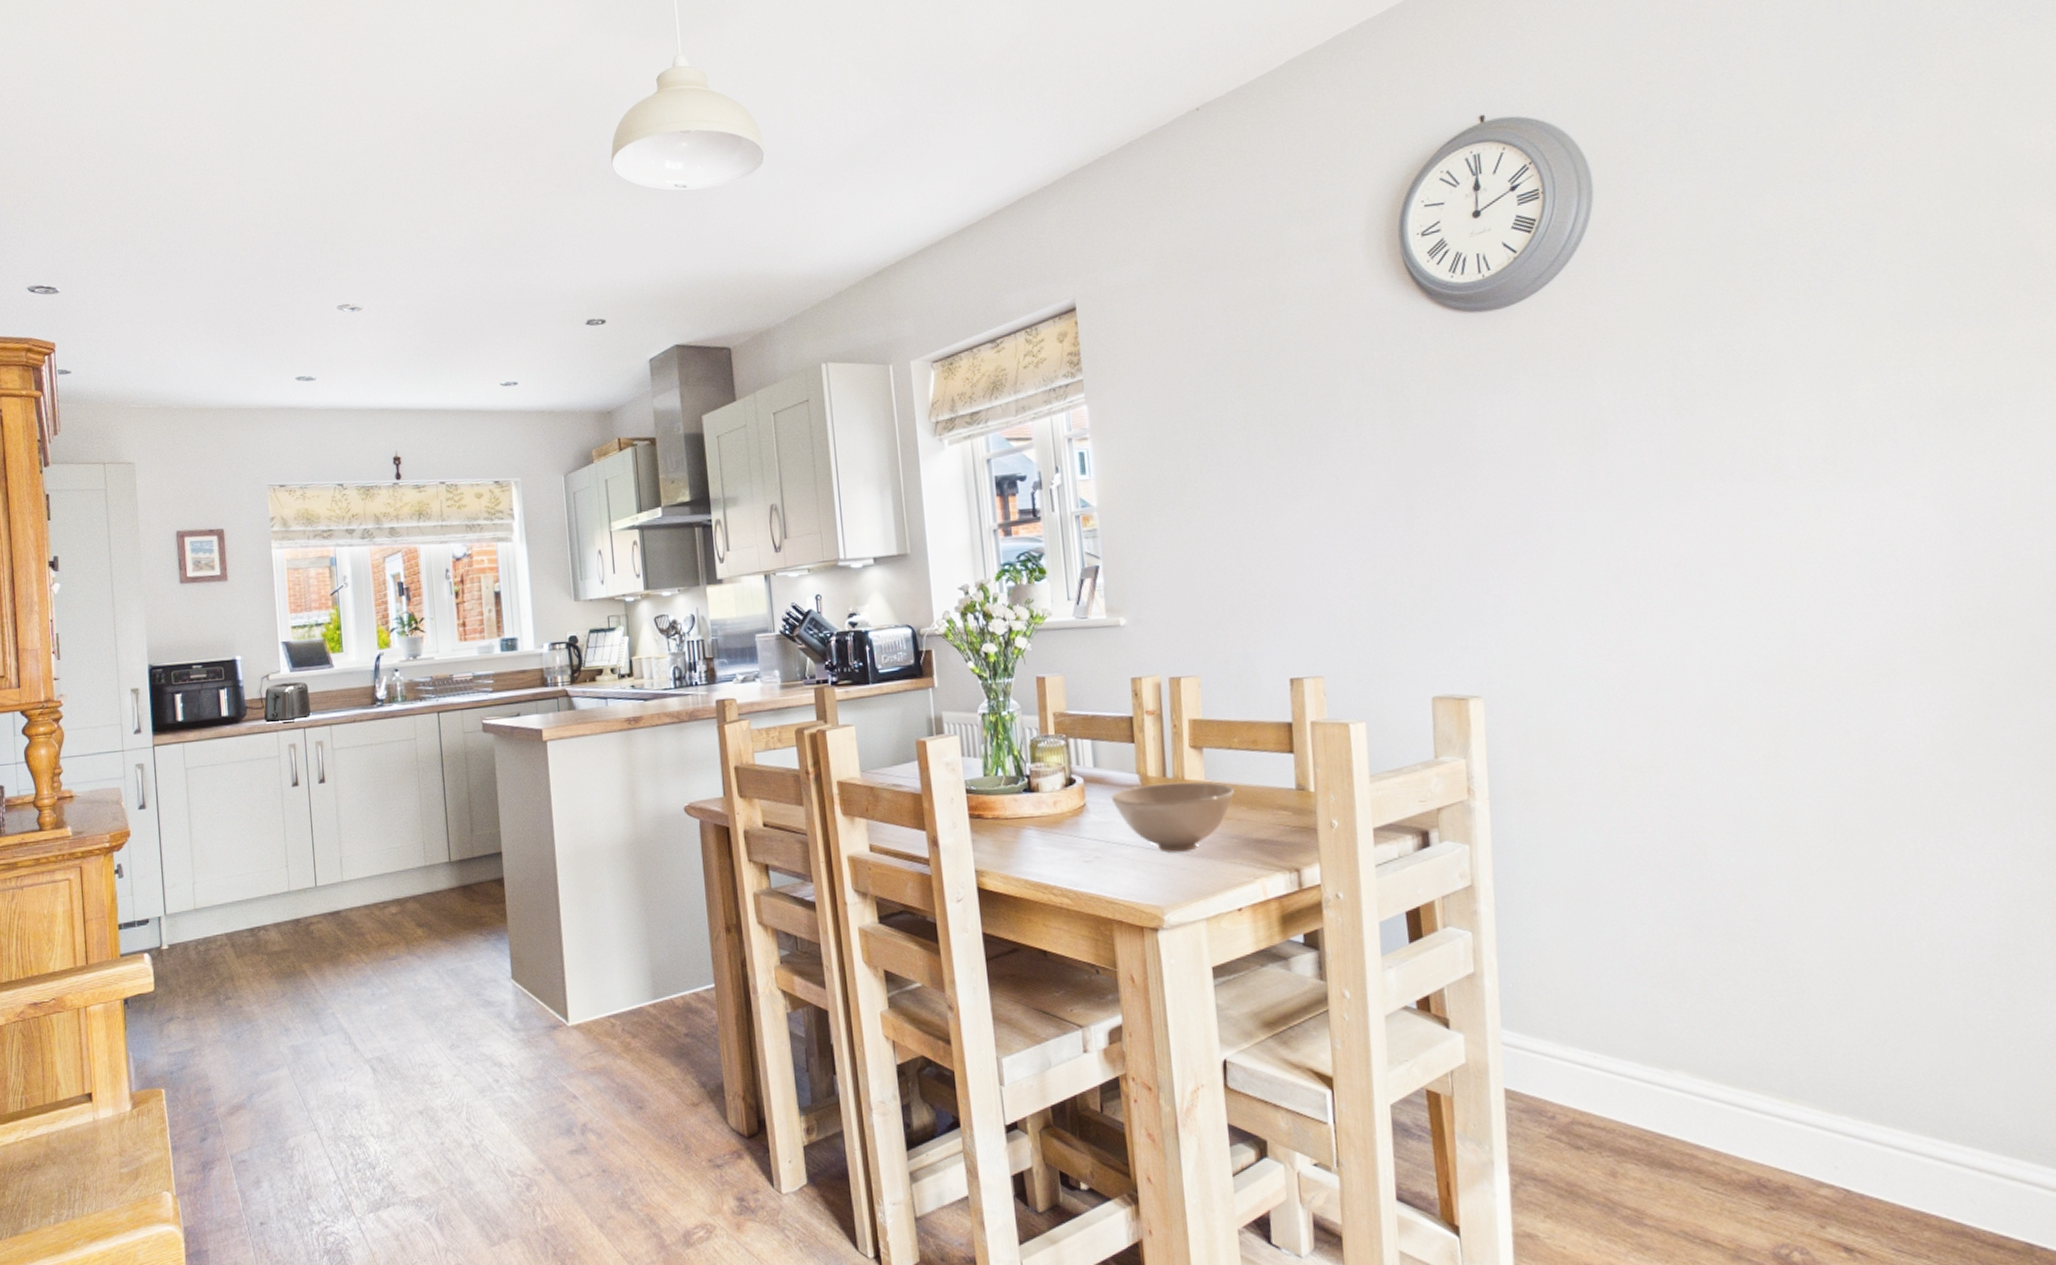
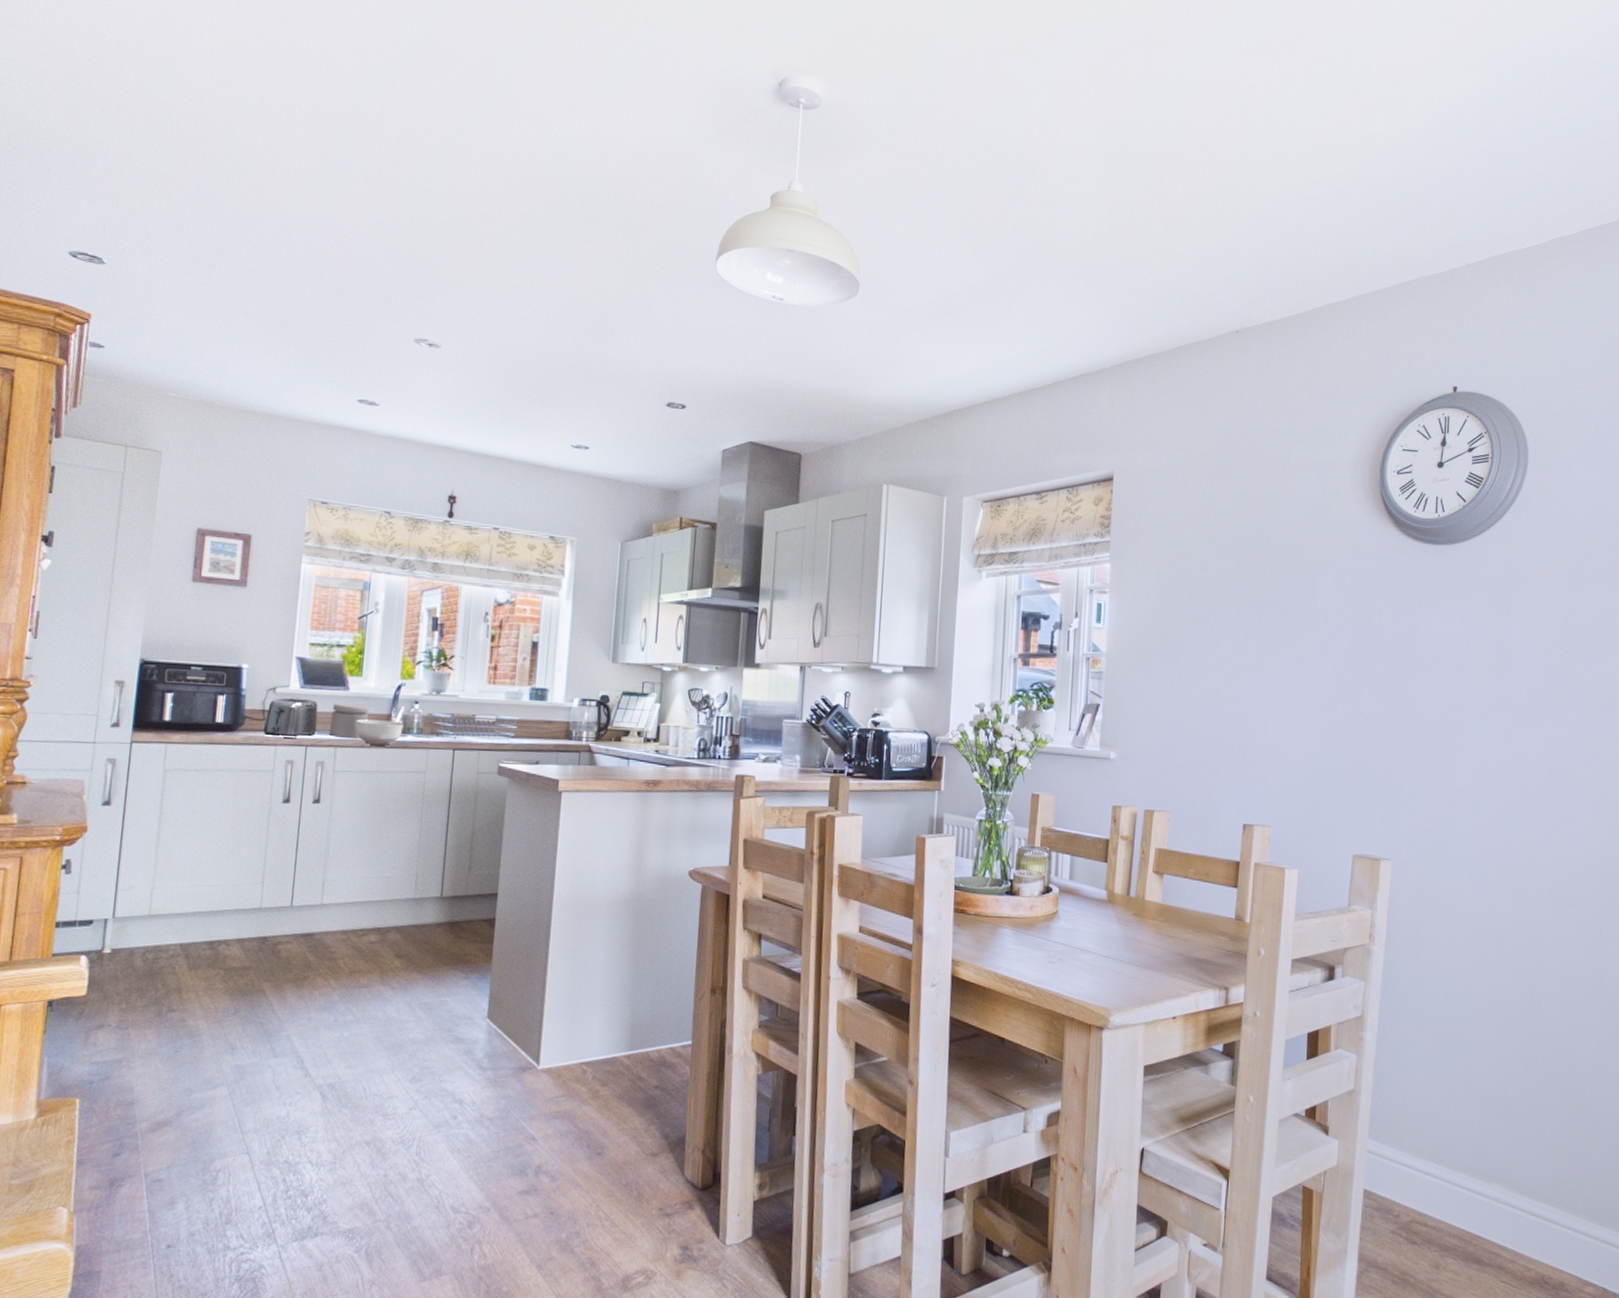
jar: none [321,679,355,717] -> present [328,703,370,740]
bowl: none [344,692,389,719] -> present [354,718,405,745]
bowl: present [1111,782,1234,853] -> none [1080,900,1184,963]

